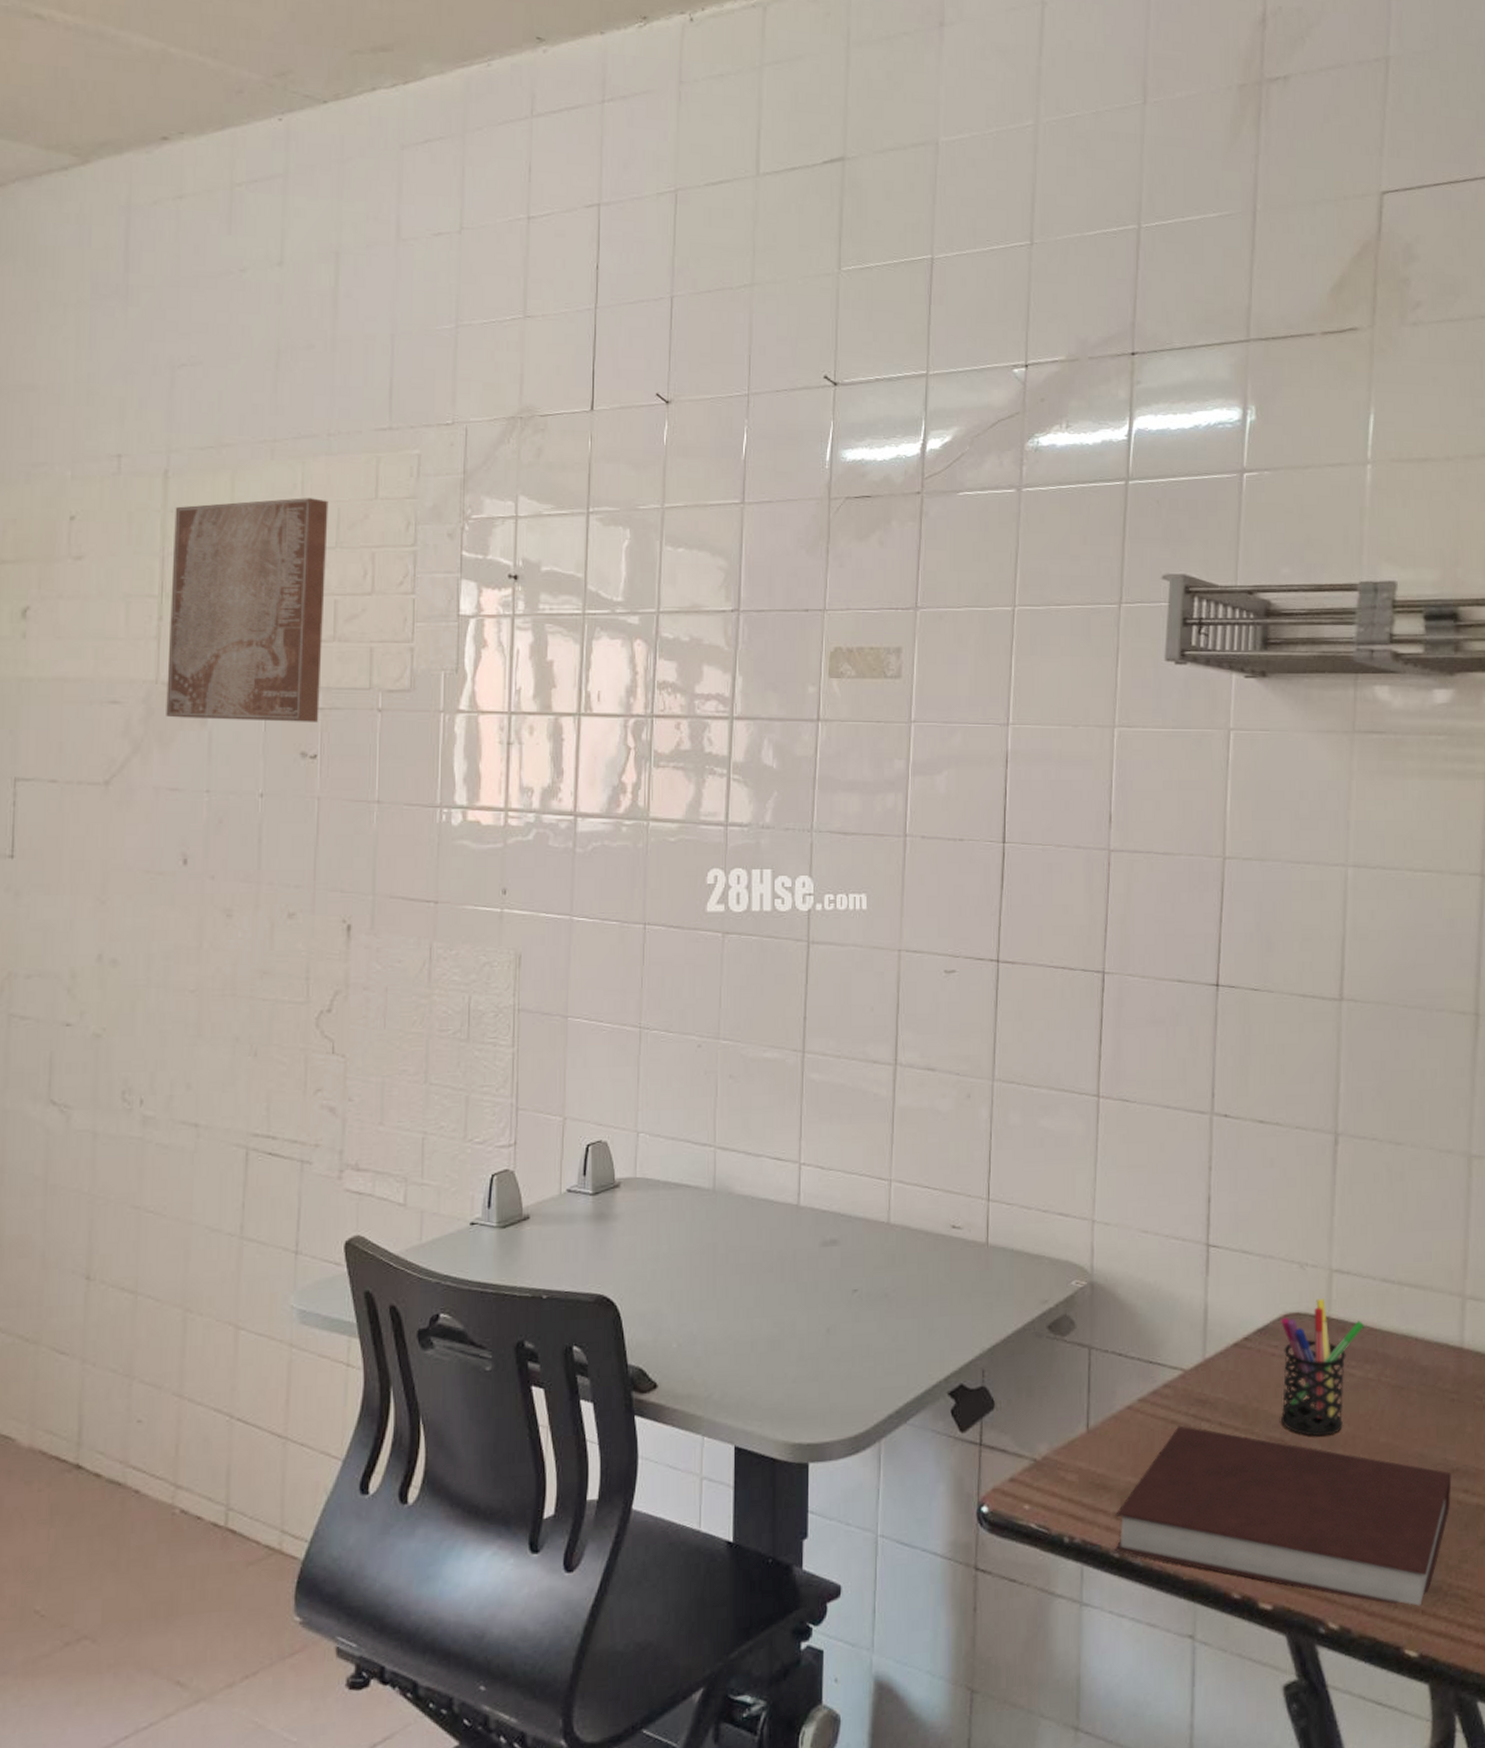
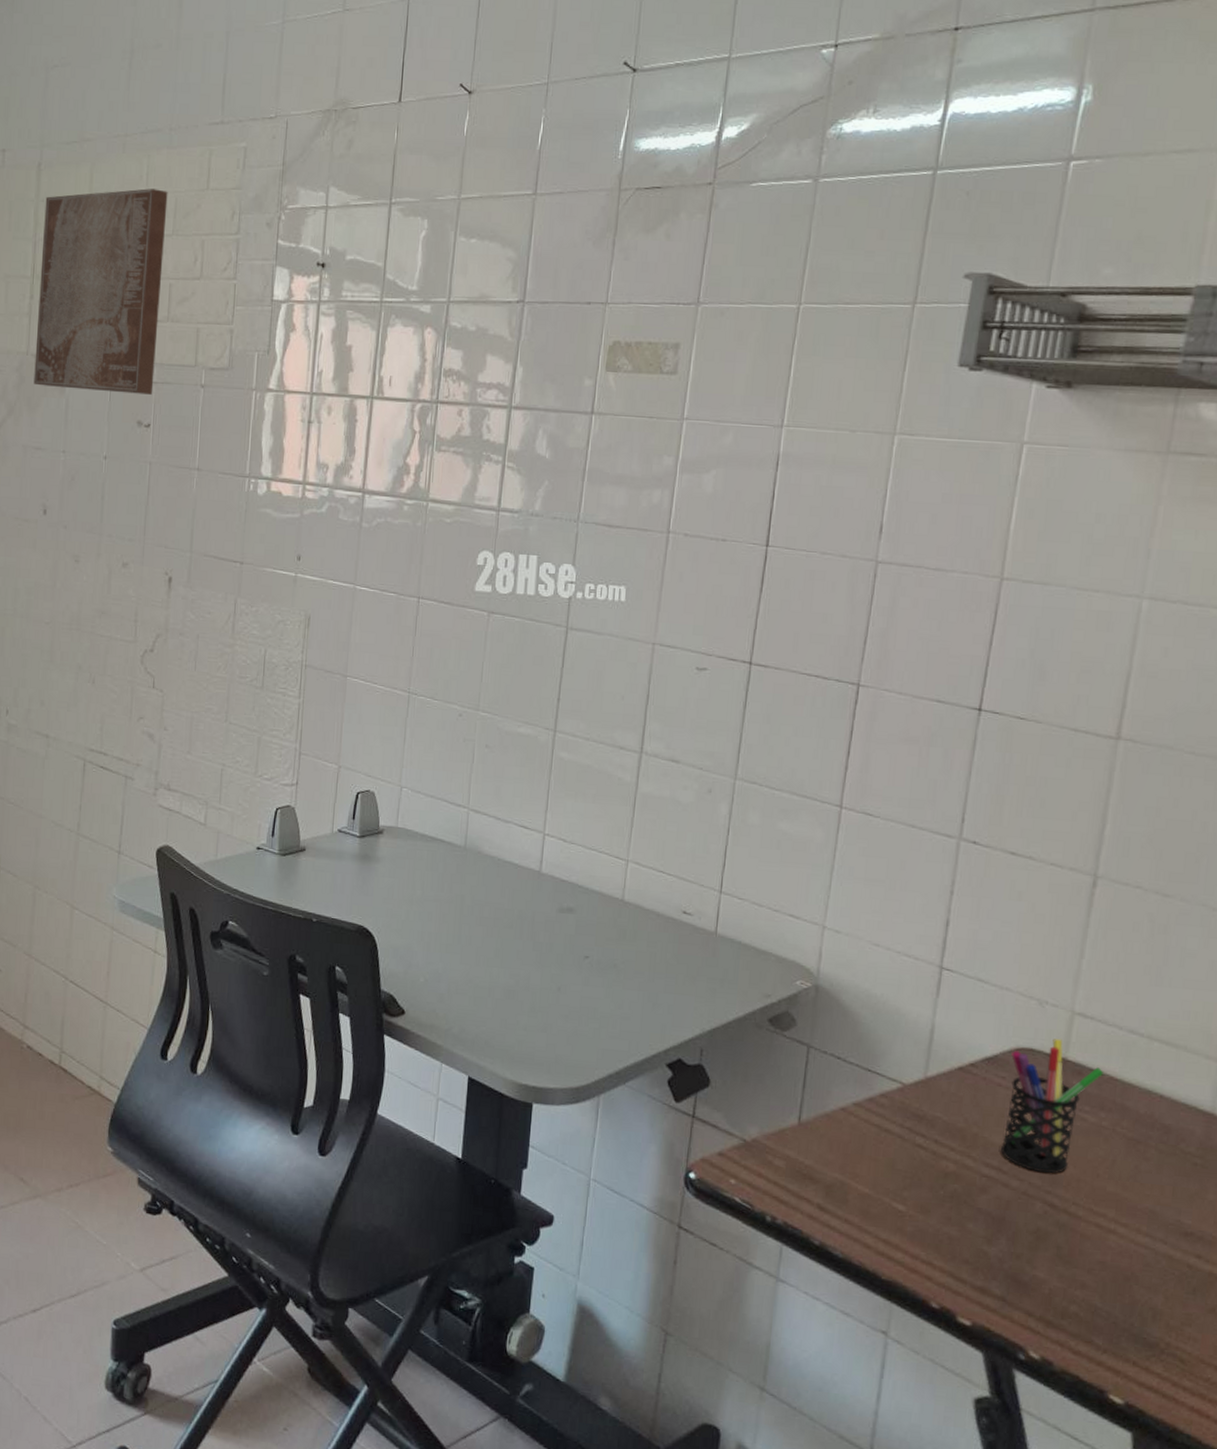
notebook: present [1115,1425,1452,1606] -> none [815,1135,1184,1357]

